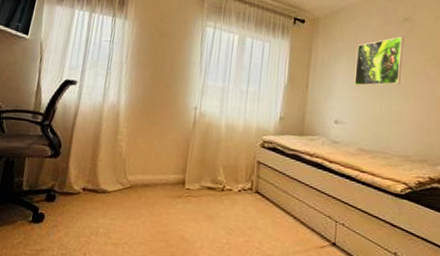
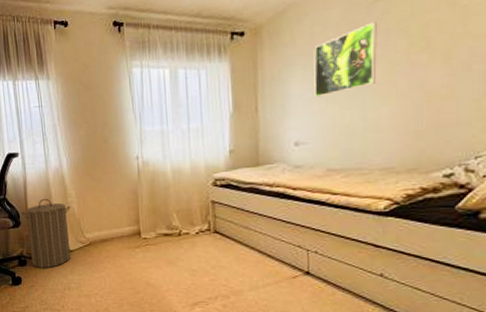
laundry hamper: none [61,131,119,208] -> present [21,198,71,268]

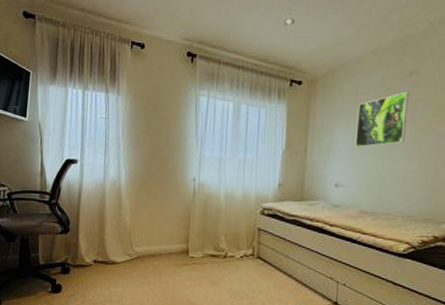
laundry hamper: present [21,198,71,268] -> none [71,207,123,278]

